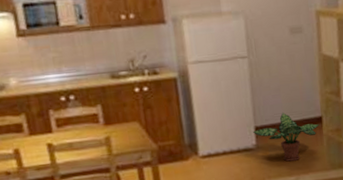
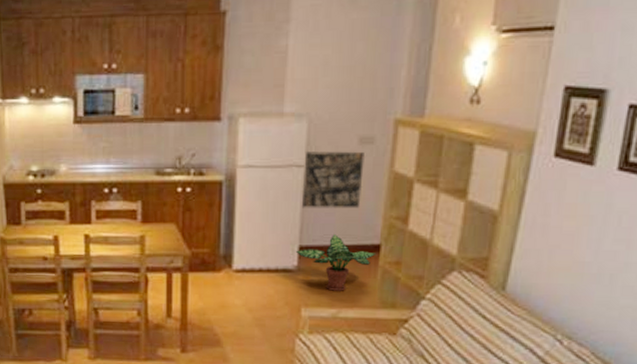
aerial map: none [247,40,300,94] -> present [301,150,364,209]

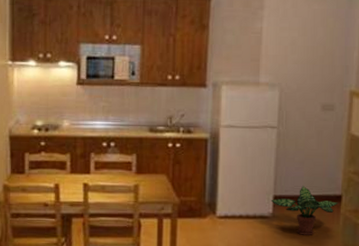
aerial map: present [301,150,364,209] -> none [275,114,326,164]

